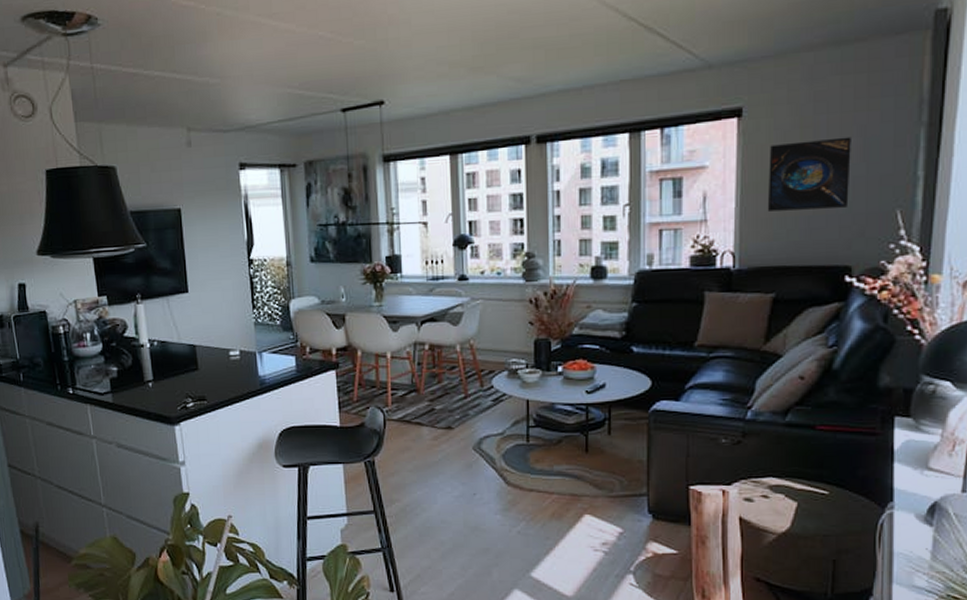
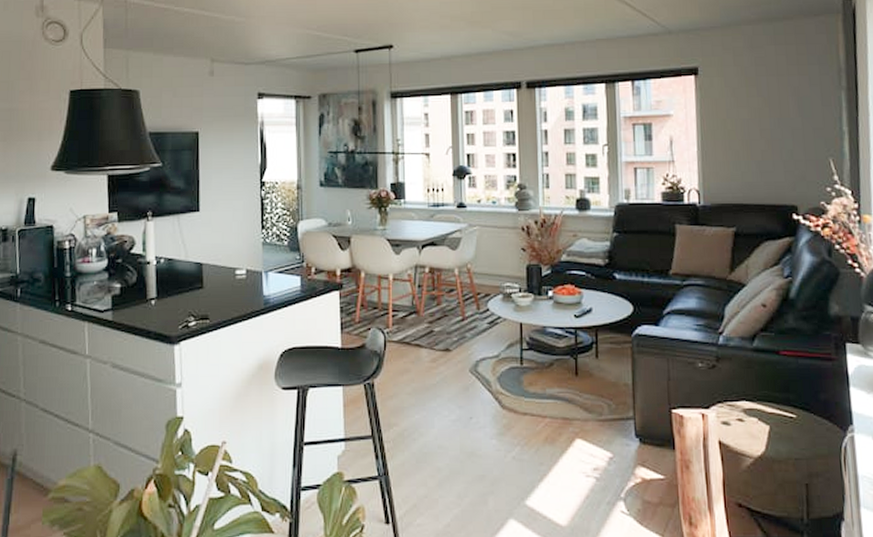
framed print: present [767,136,853,212] -> none [722,96,791,156]

